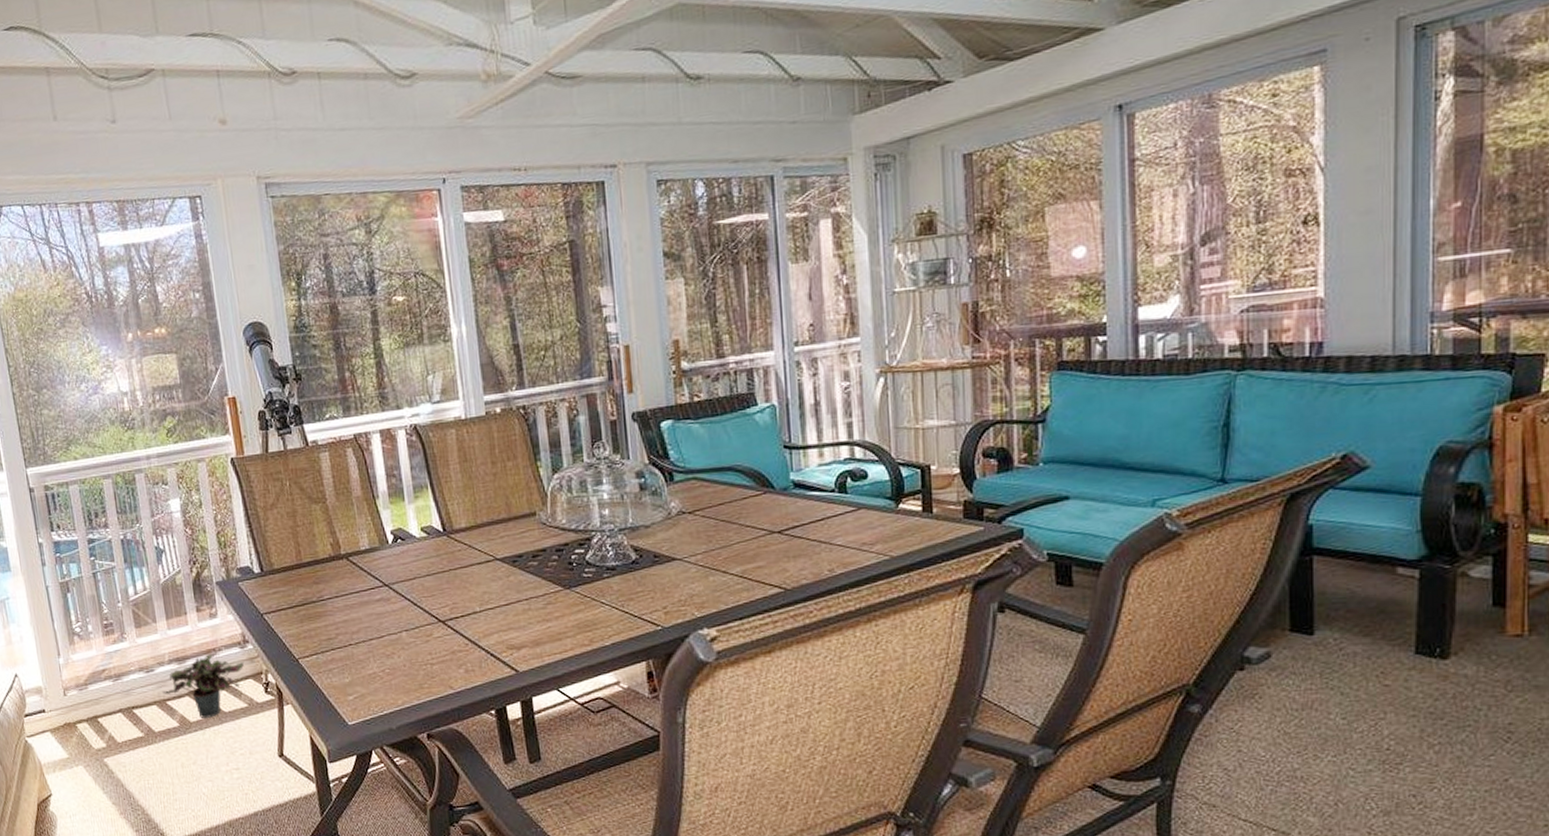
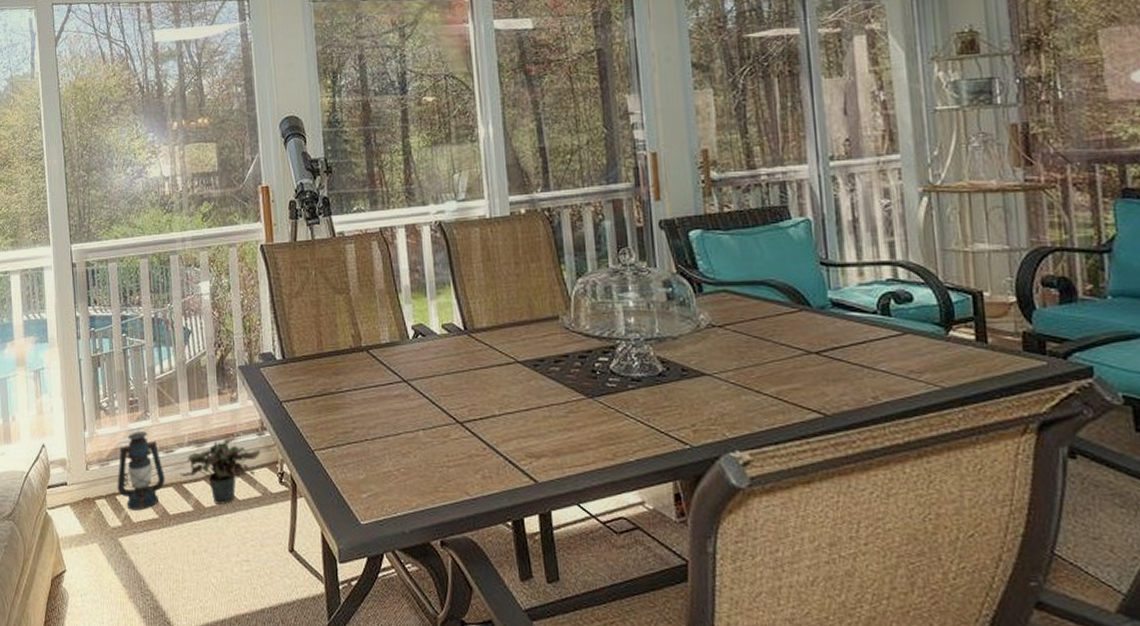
lantern: none [97,653,148,731] -> present [117,431,165,511]

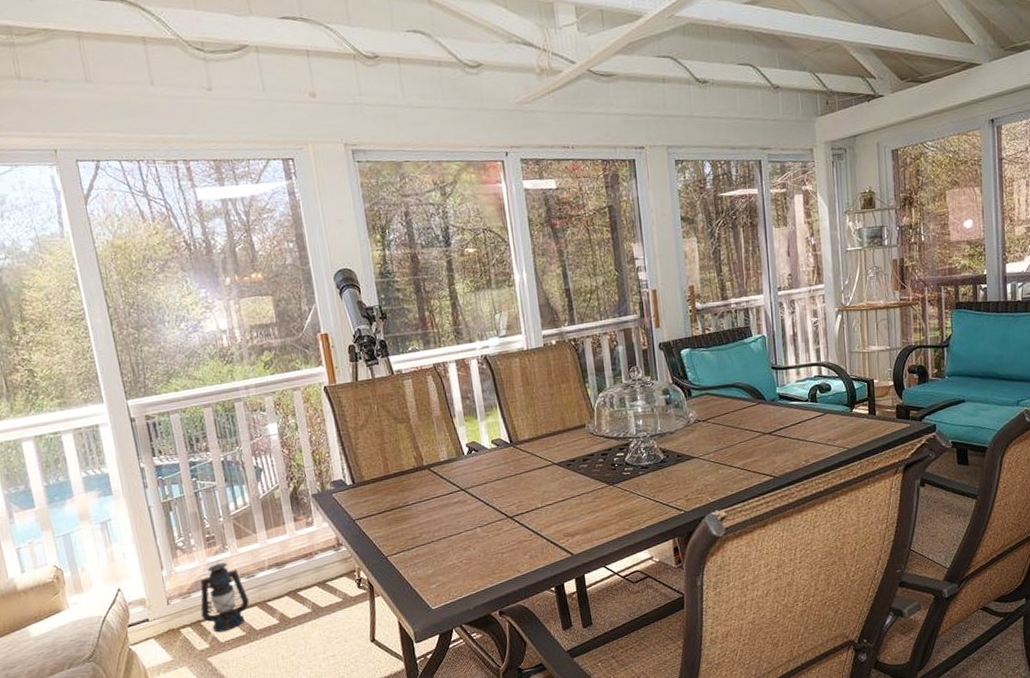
potted plant: present [180,439,261,505] -> none [263,558,339,614]

